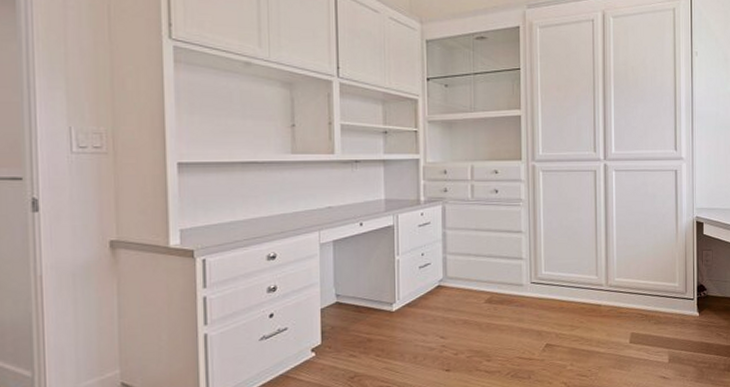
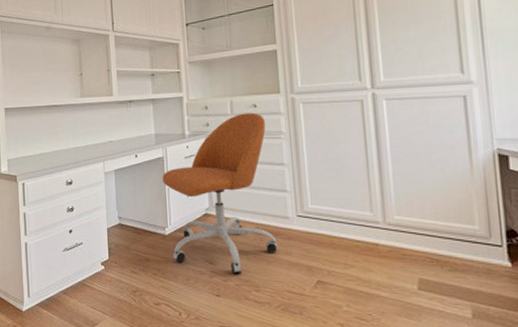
office chair: none [392,179,511,347] -> present [163,112,278,275]

